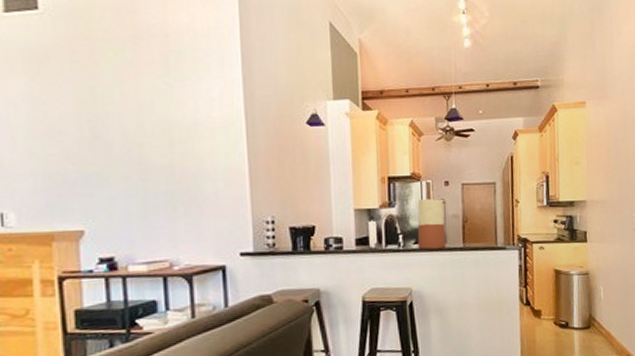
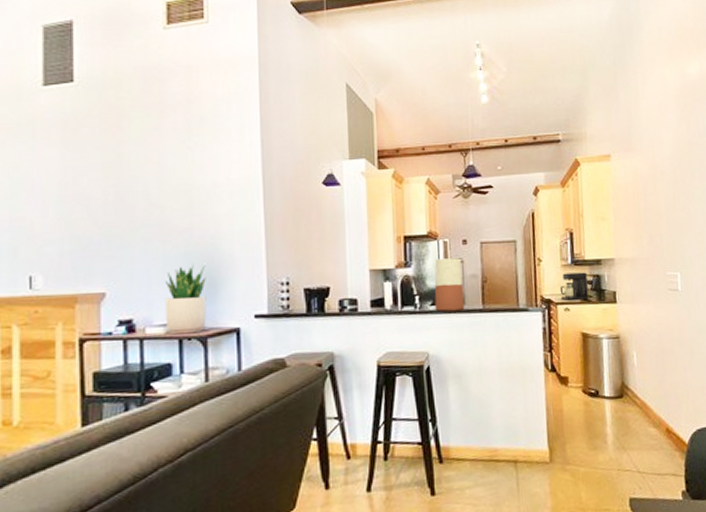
planter: none [146,202,191,273] -> present [164,264,207,335]
coffee maker: none [535,213,562,240] -> present [559,272,589,301]

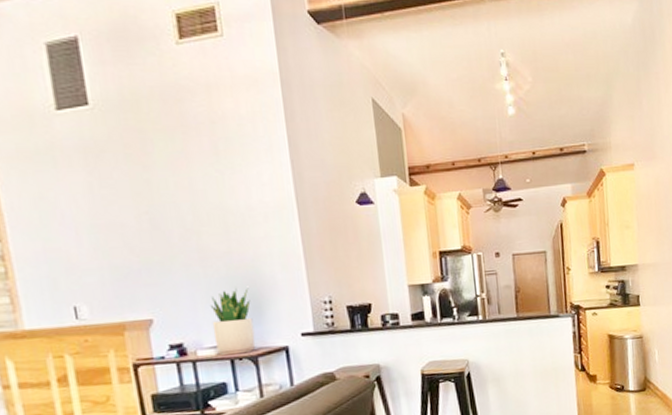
vase: present [434,258,465,313] -> none [470,270,500,323]
coffee maker: present [559,272,589,301] -> none [587,278,615,306]

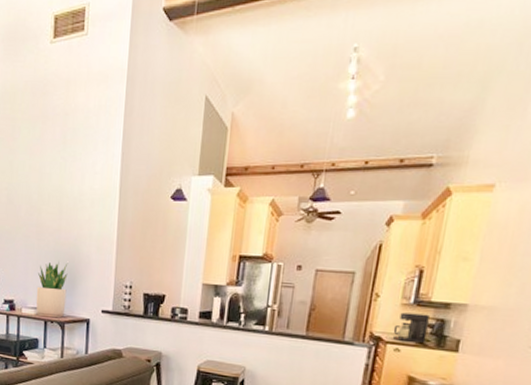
coffee maker: none [587,278,615,306] -> present [392,312,430,344]

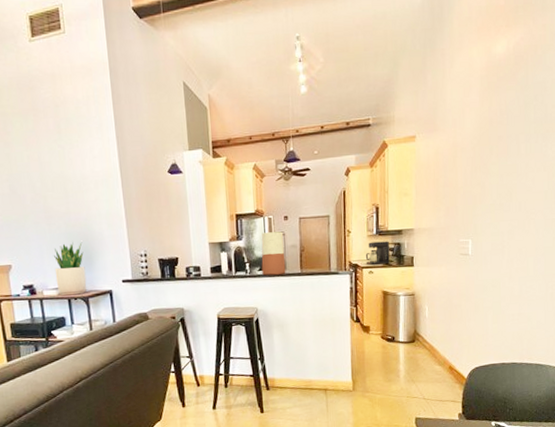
vase: none [258,281,293,335] -> present [261,231,286,277]

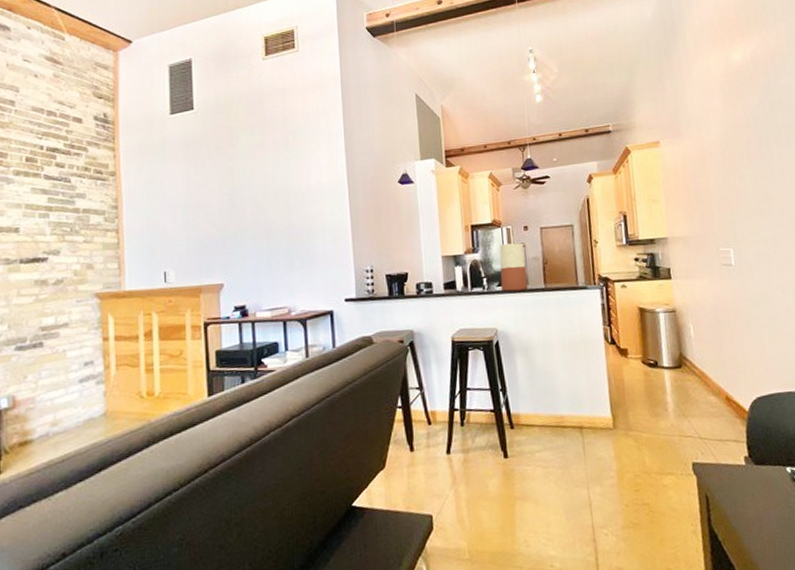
planter: present [53,241,87,296] -> none [270,256,306,318]
coffee maker: present [365,241,390,265] -> none [616,251,644,278]

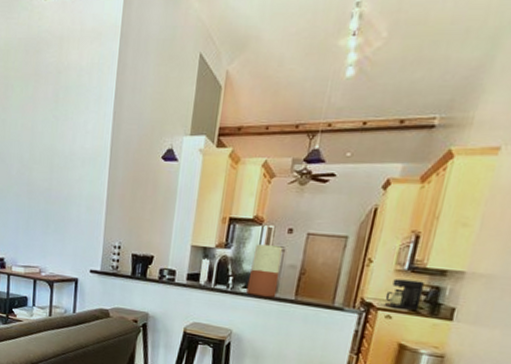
coffee maker: none [616,251,644,278] -> present [384,278,424,312]

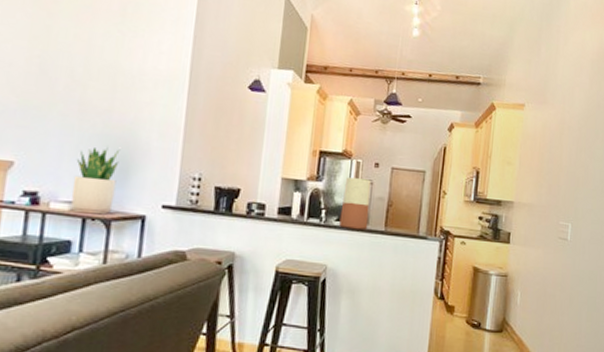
planter: none [25,220,58,277] -> present [71,146,121,215]
coffee maker: present [384,278,424,312] -> none [458,208,486,237]

